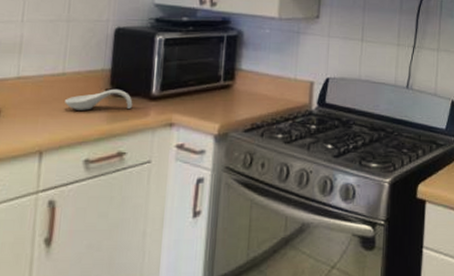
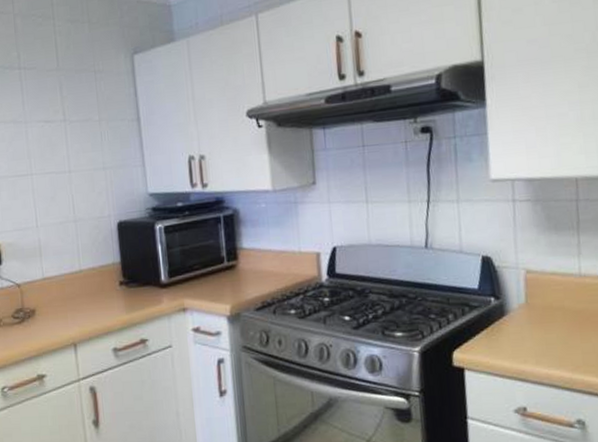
spoon rest: present [65,88,133,110] -> none [86,280,146,304]

